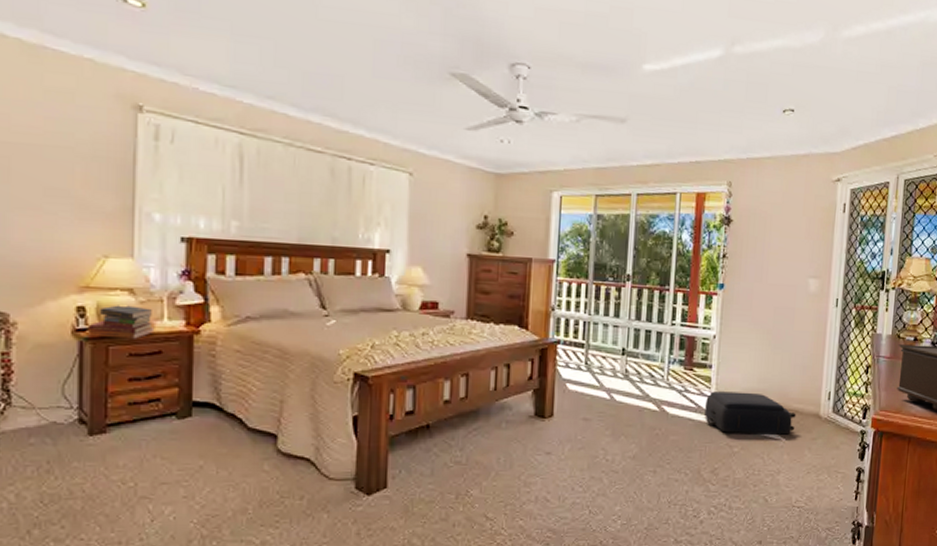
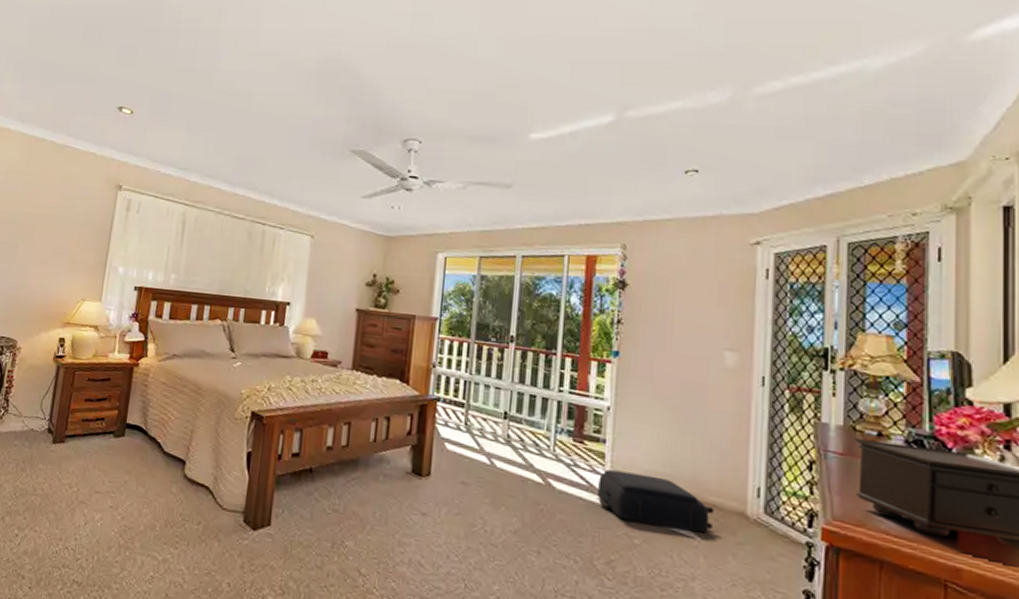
books: present [88,305,155,339] -> none [64,338,108,367]

